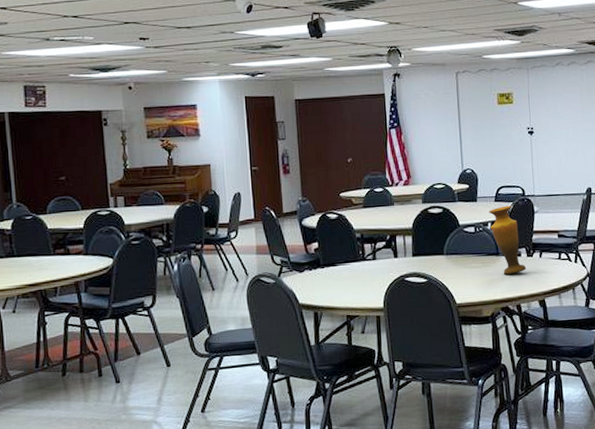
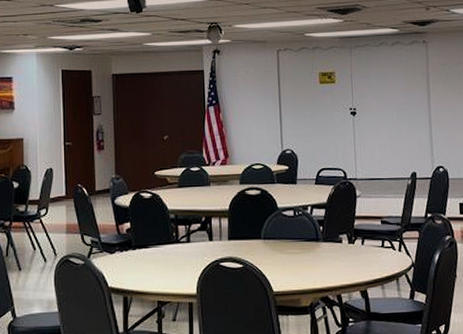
vase: present [489,205,527,275] -> none [309,189,348,262]

